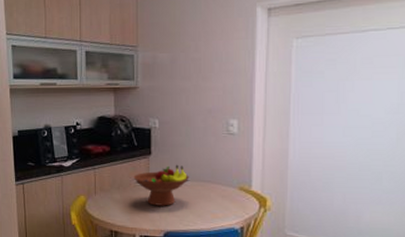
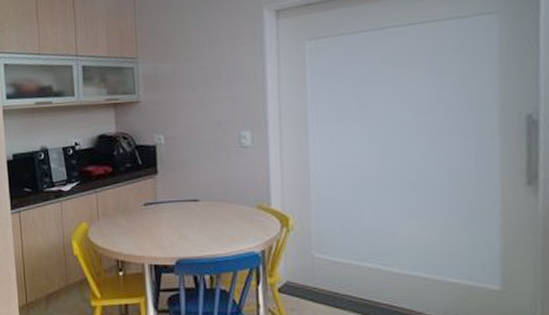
fruit bowl: present [133,164,189,206] -> none [139,183,200,230]

